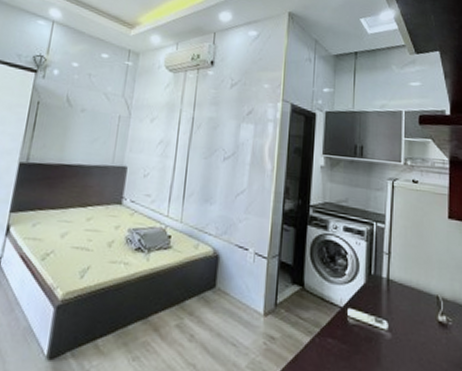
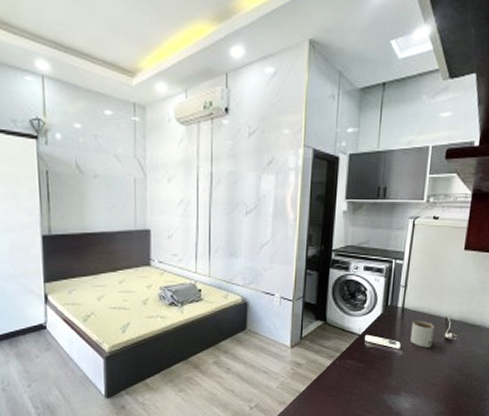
mug: none [399,295,425,332] -> present [410,320,435,347]

